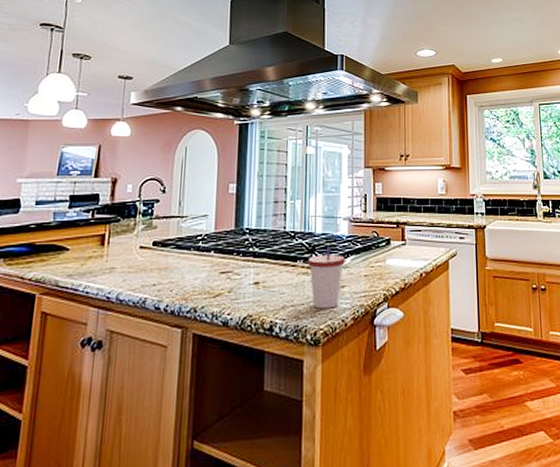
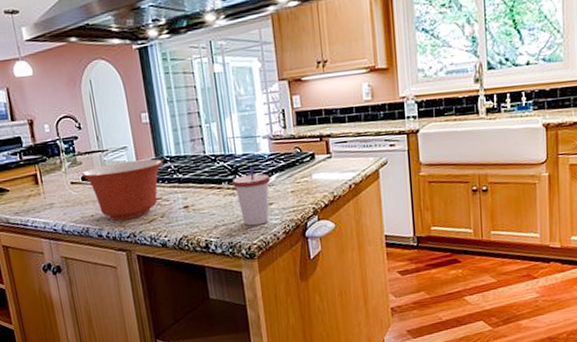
mixing bowl: none [154,229,242,292] -> present [82,159,163,220]

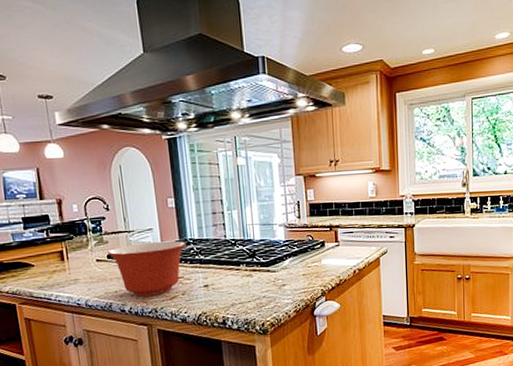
cup: present [233,167,270,226] -> none [250,251,284,305]

